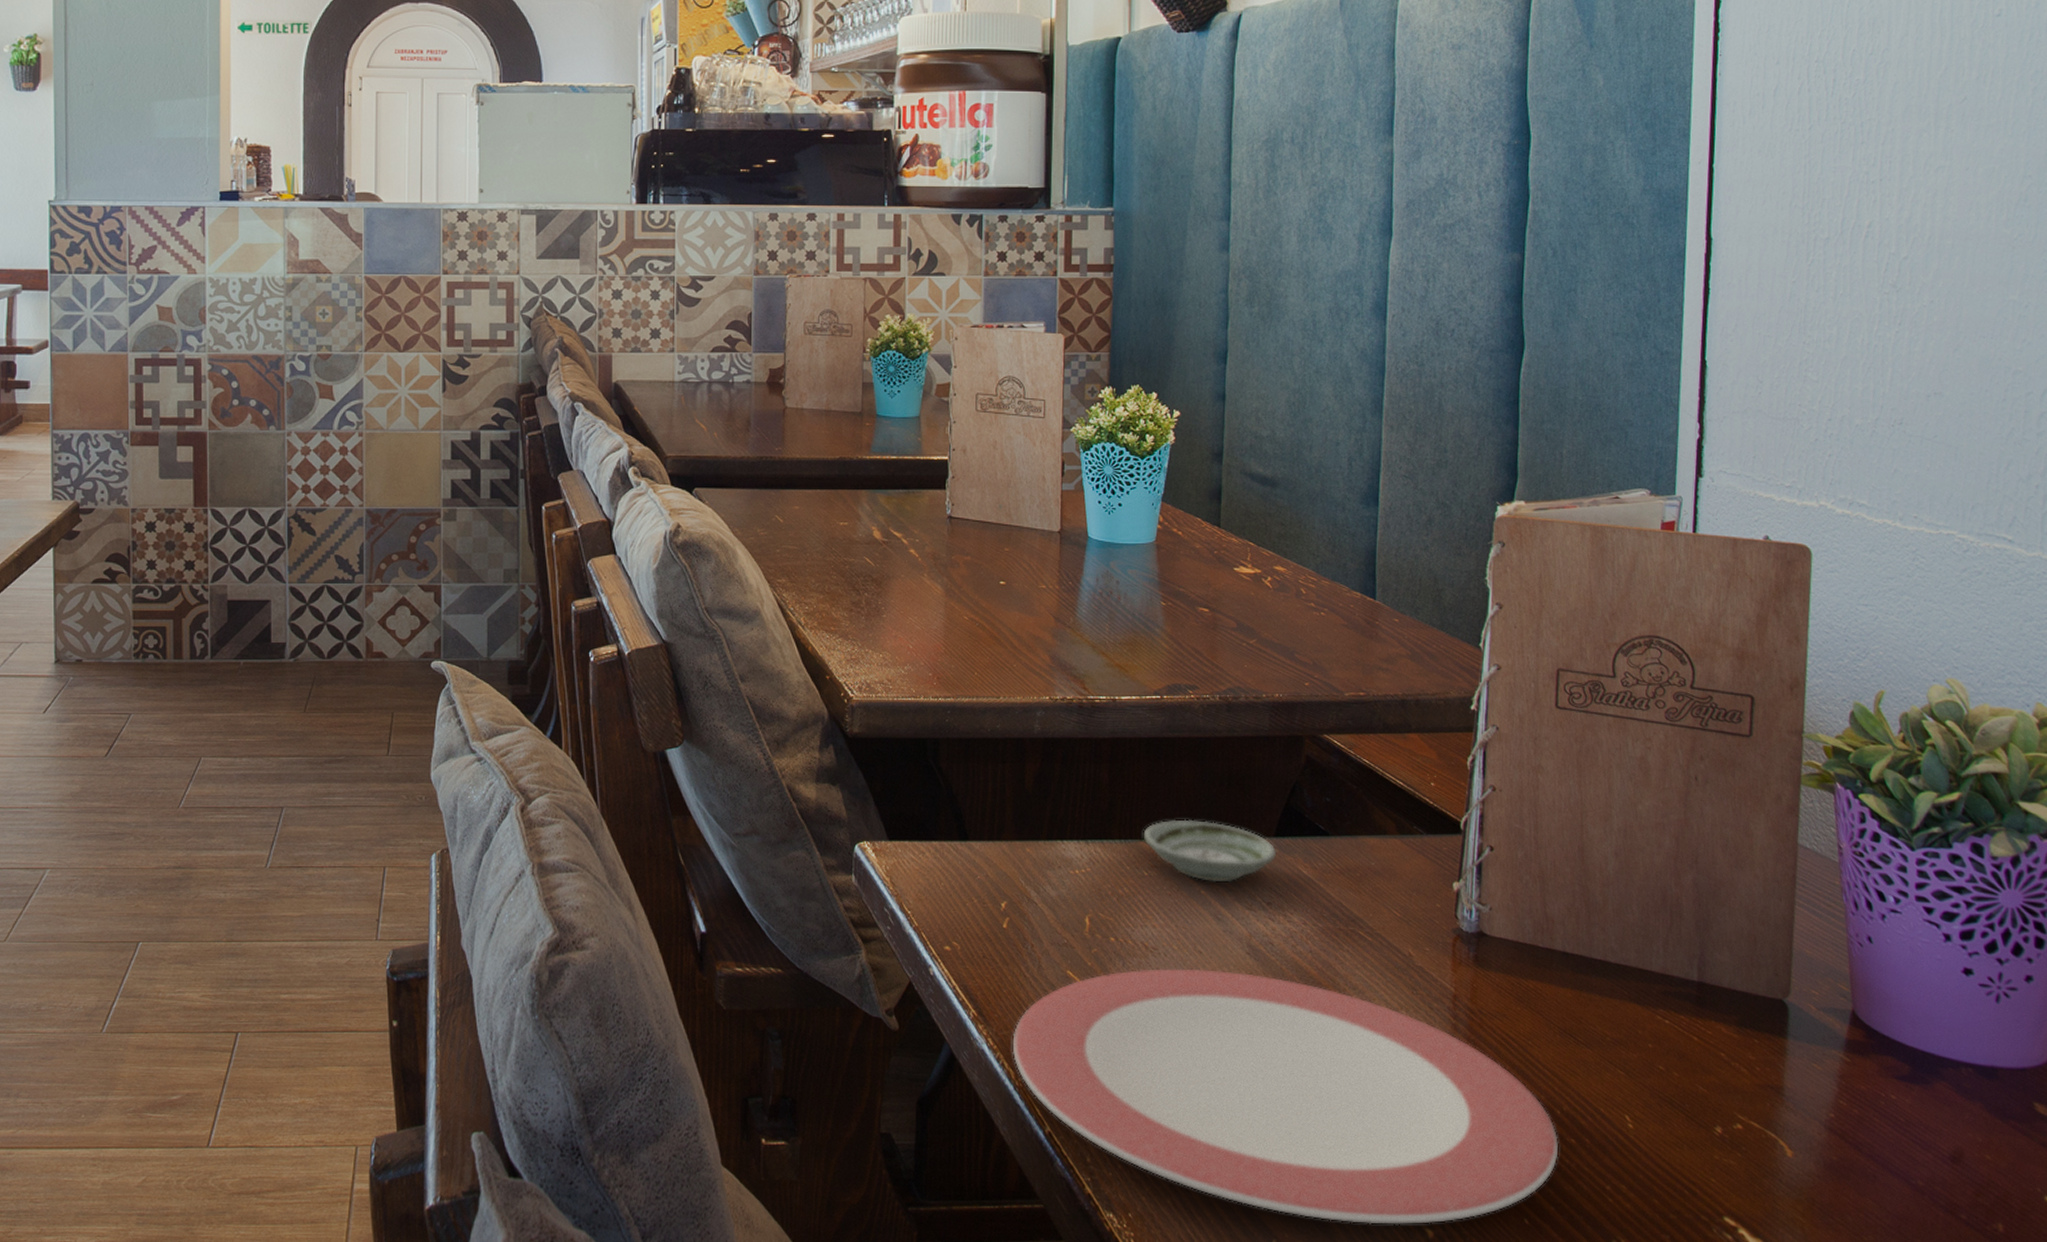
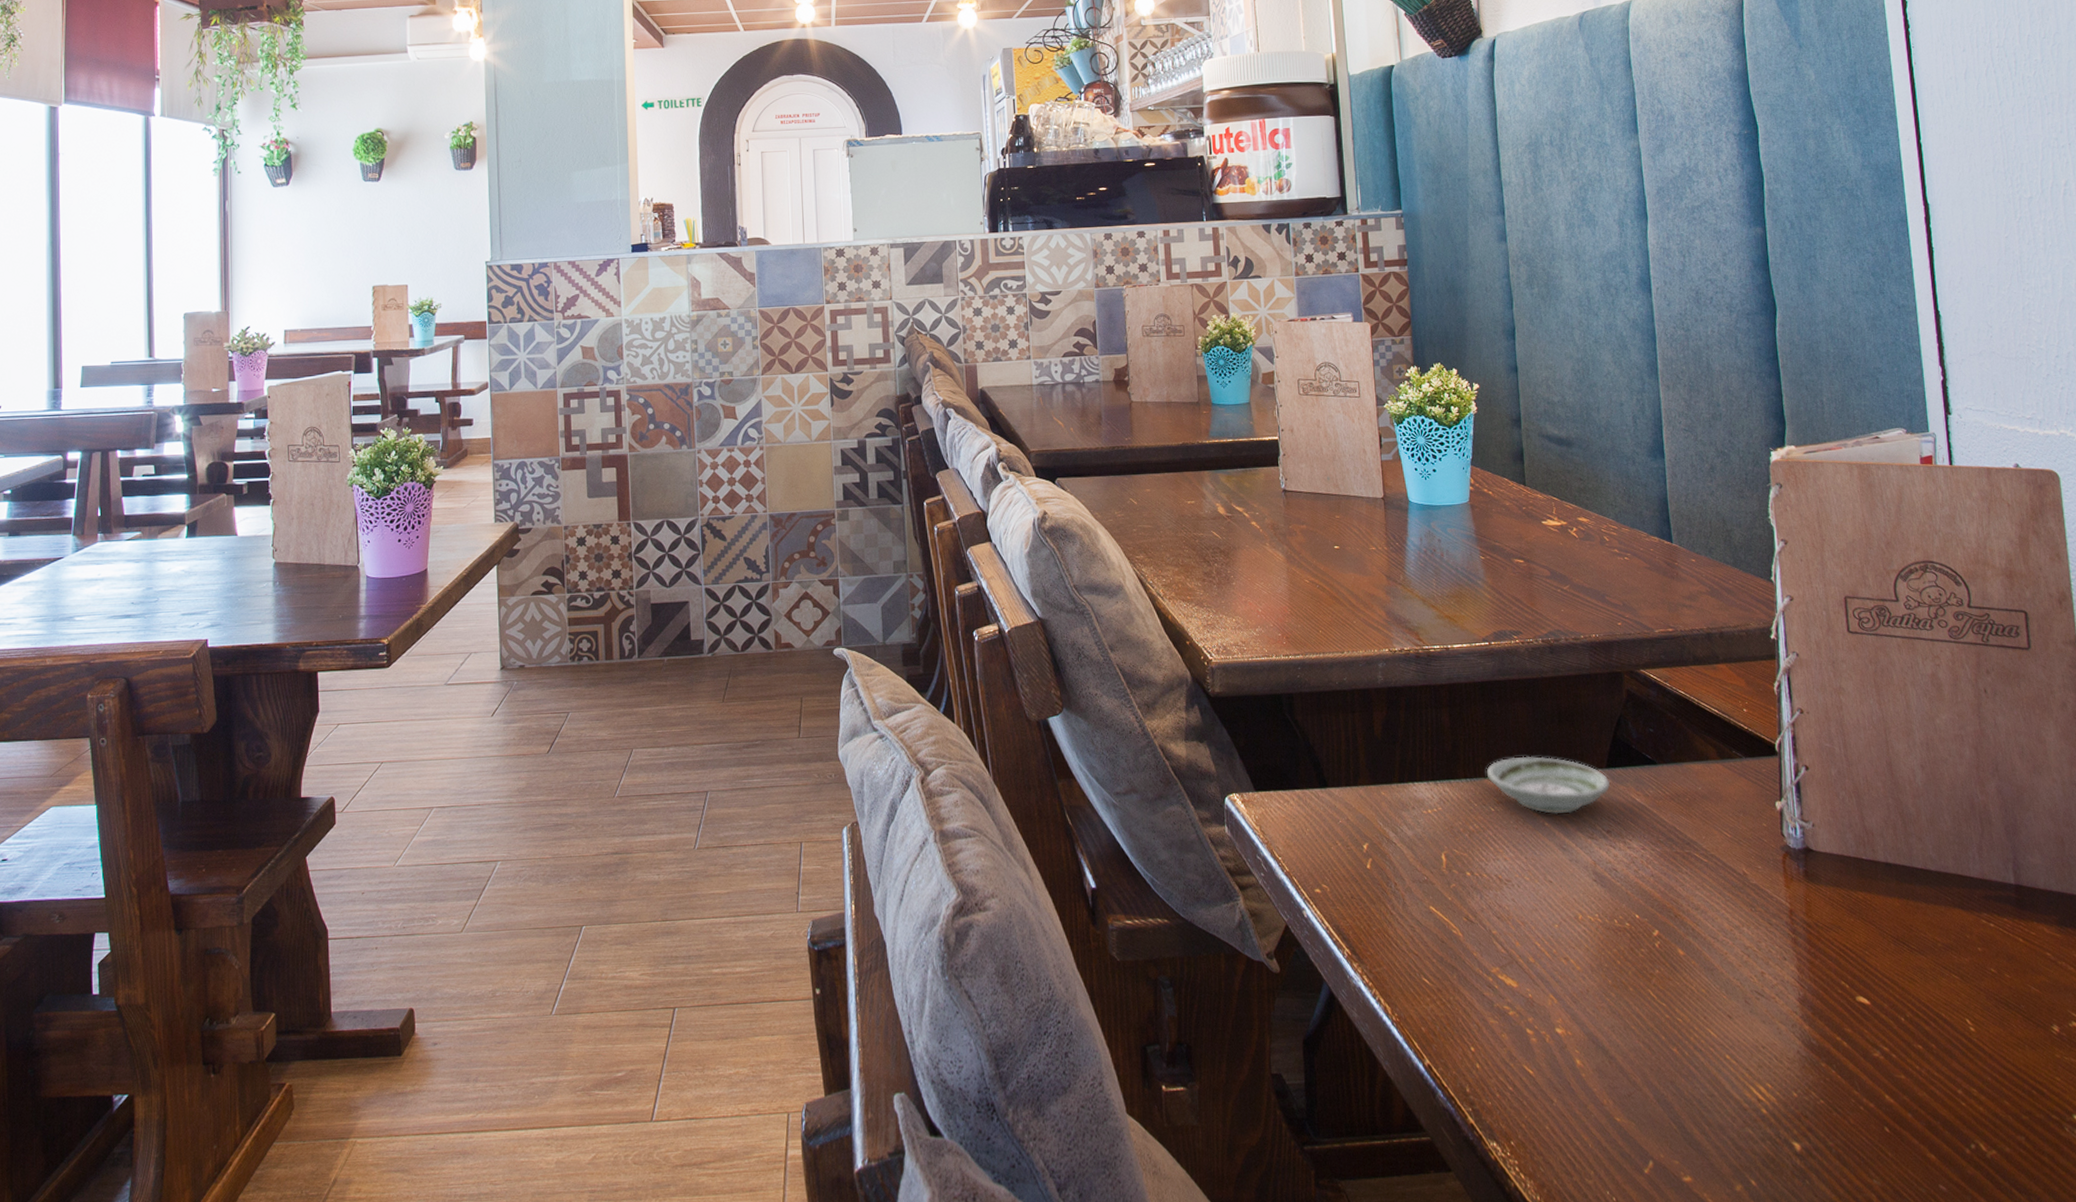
plate: present [1012,968,1559,1225] -> none [1385,897,1909,1141]

